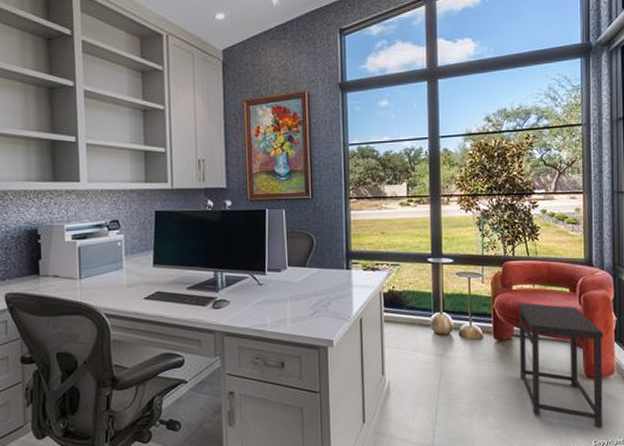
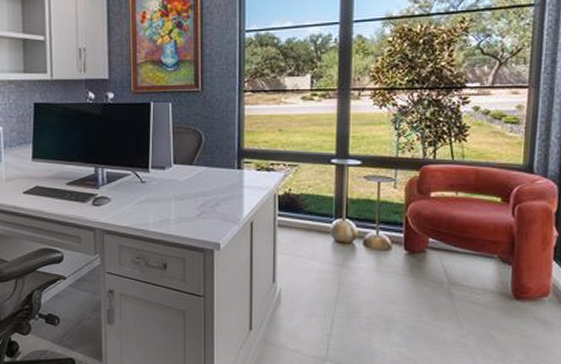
side table: present [518,303,603,427] -> none [433,212,539,353]

